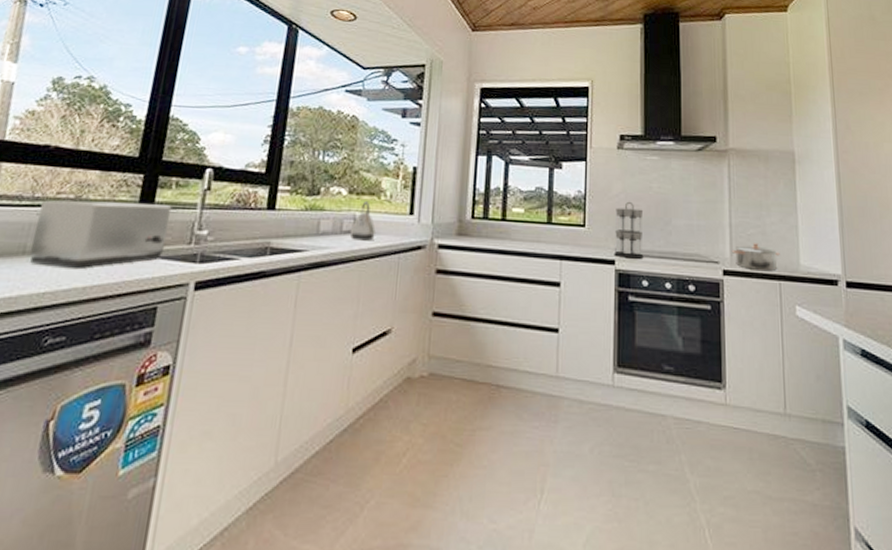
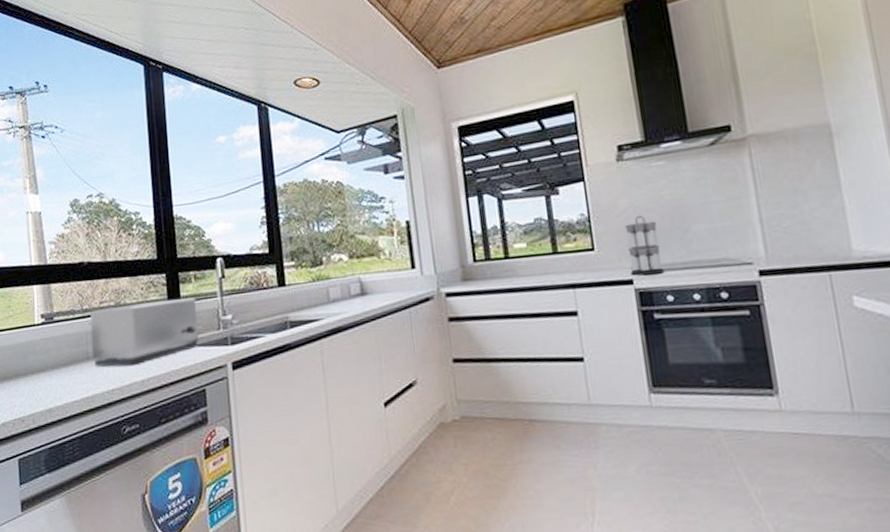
kettle: present [349,201,377,241] -> none [358,263,384,302]
cooking pot: present [731,243,780,272] -> none [766,235,826,265]

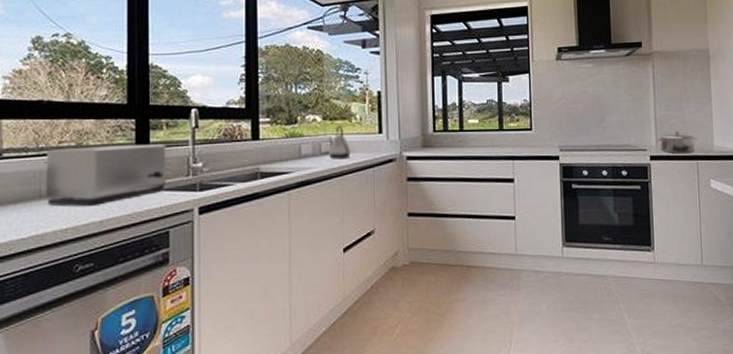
kettle: none [358,263,384,302] -> present [328,125,352,160]
spice rack: present [625,215,665,276] -> none [557,105,583,154]
cooking pot: none [766,235,826,265] -> present [657,131,697,154]

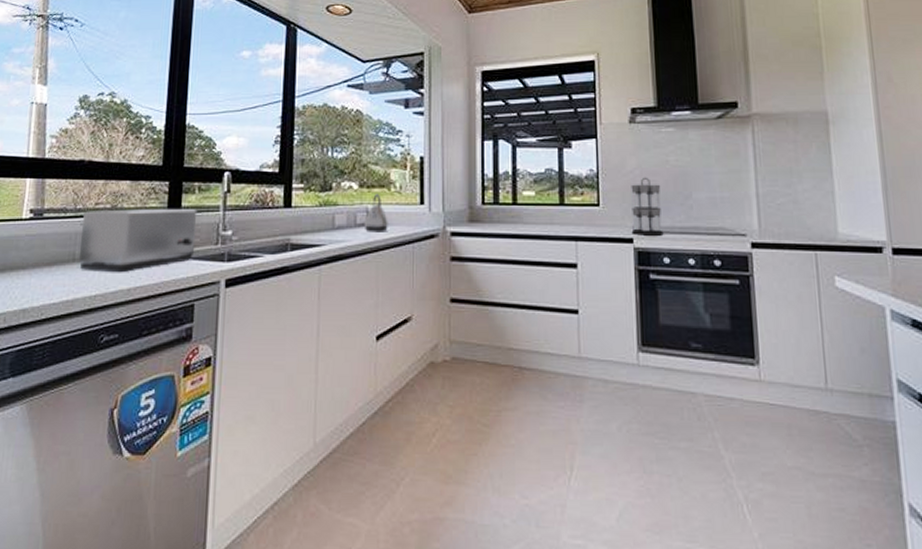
spice rack: none [557,105,583,154] -> present [631,177,664,236]
cooking pot: present [657,131,697,154] -> none [759,212,815,242]

